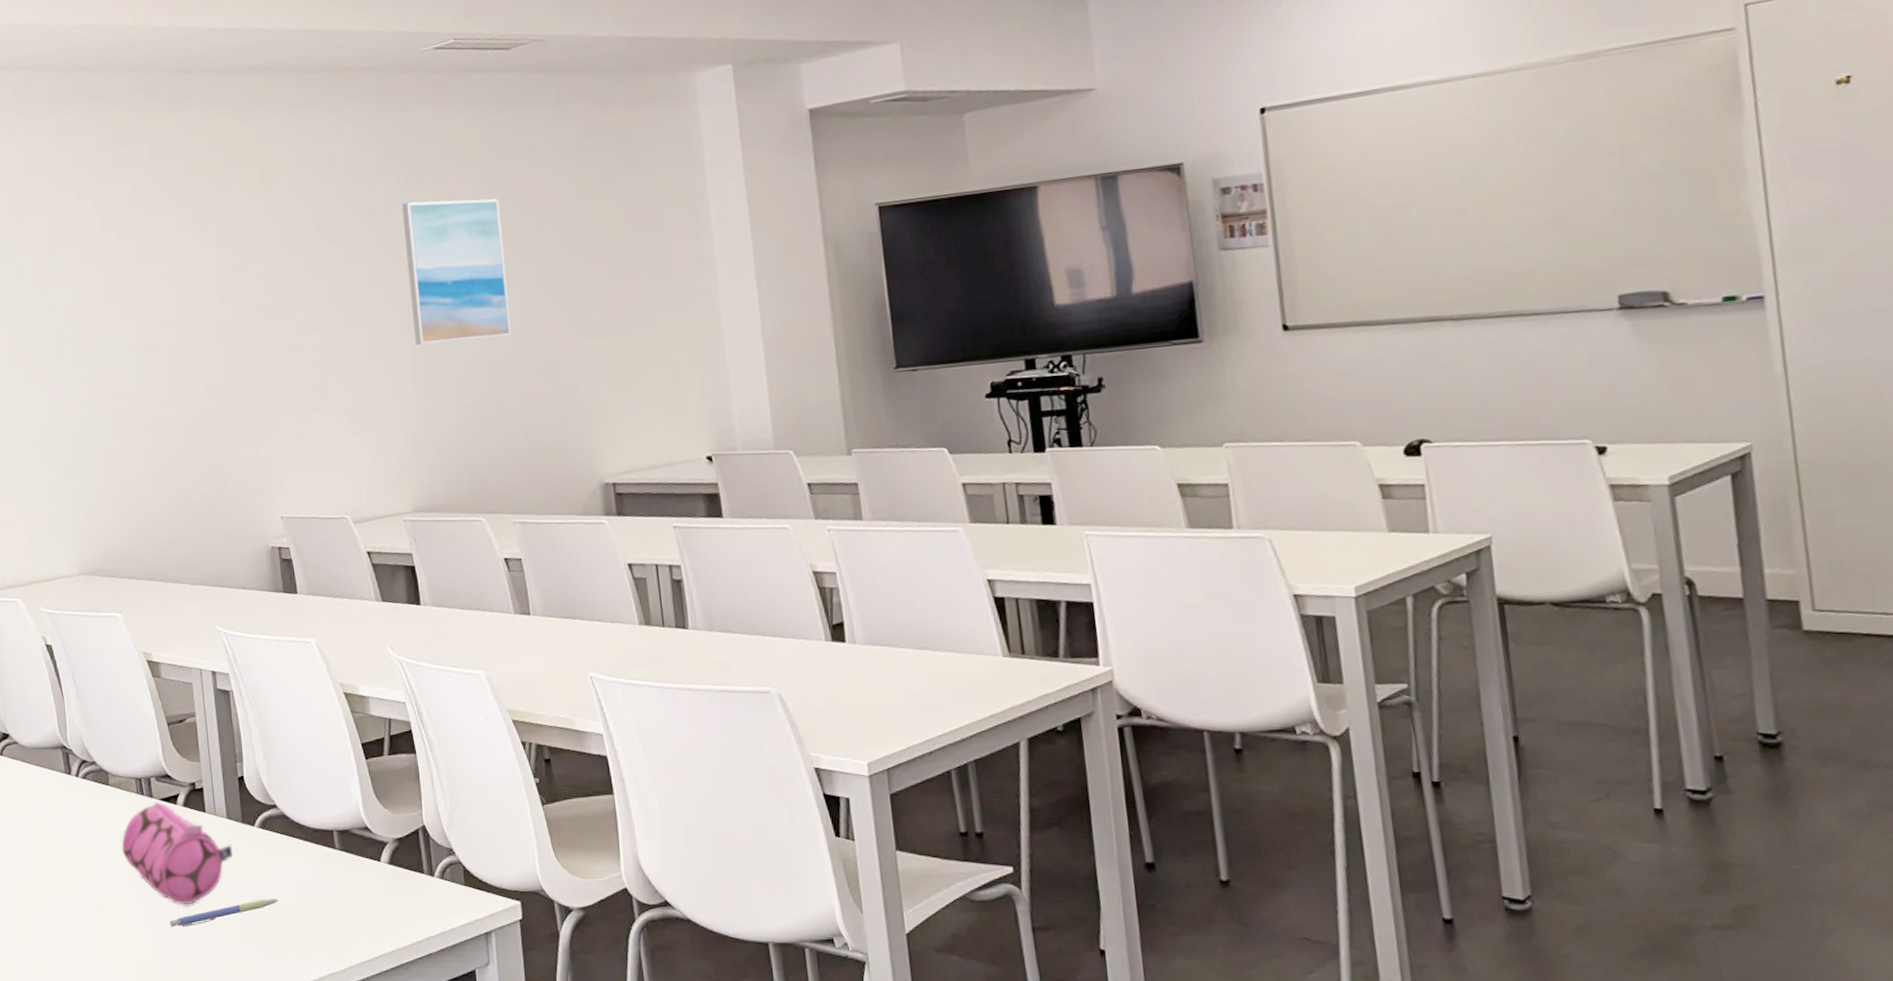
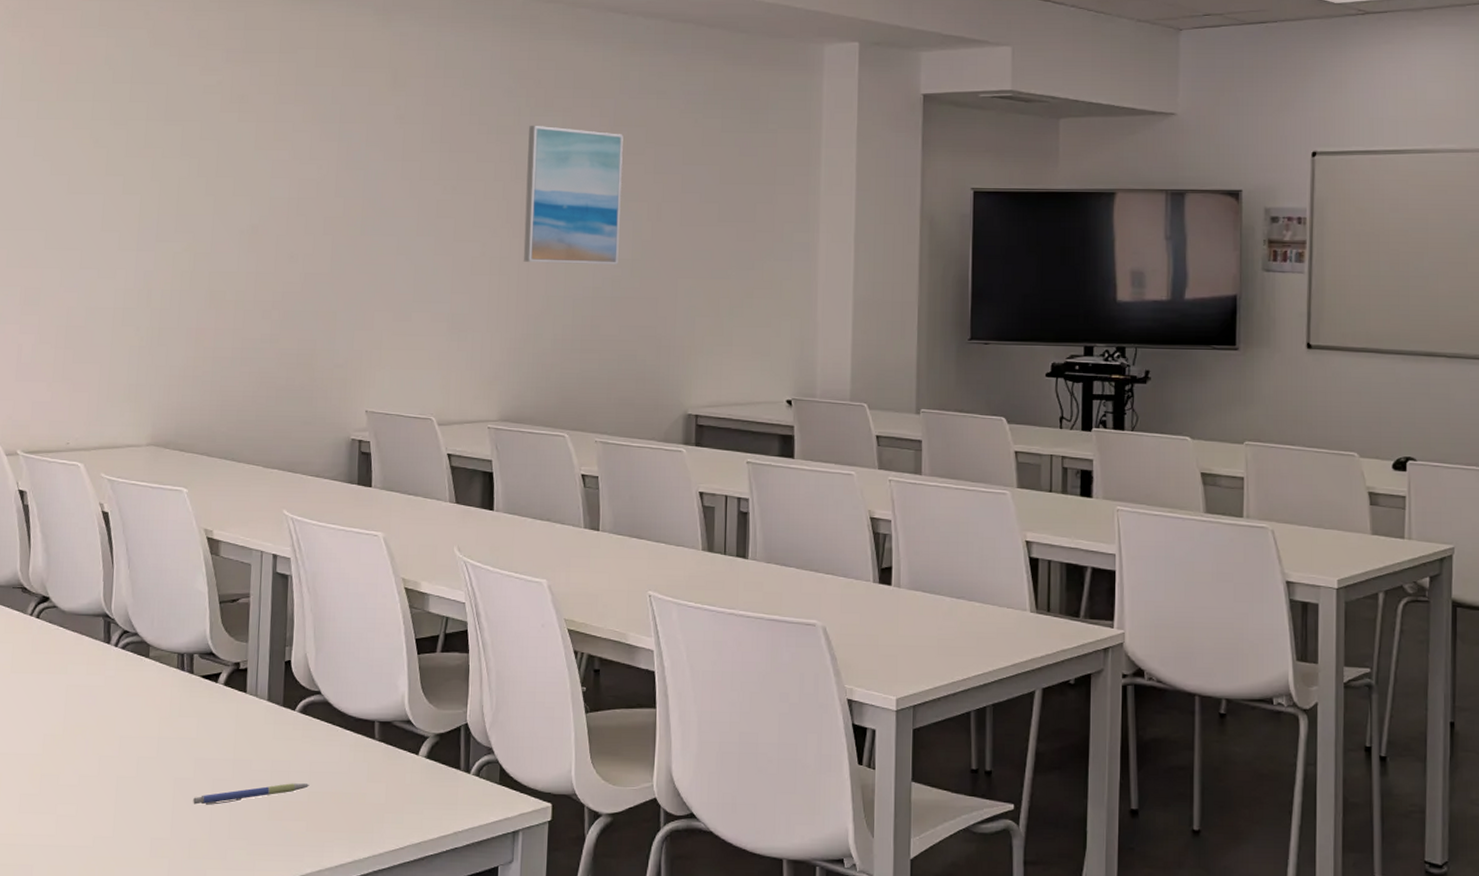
pencil case: present [121,801,233,905] -> none [153,678,270,784]

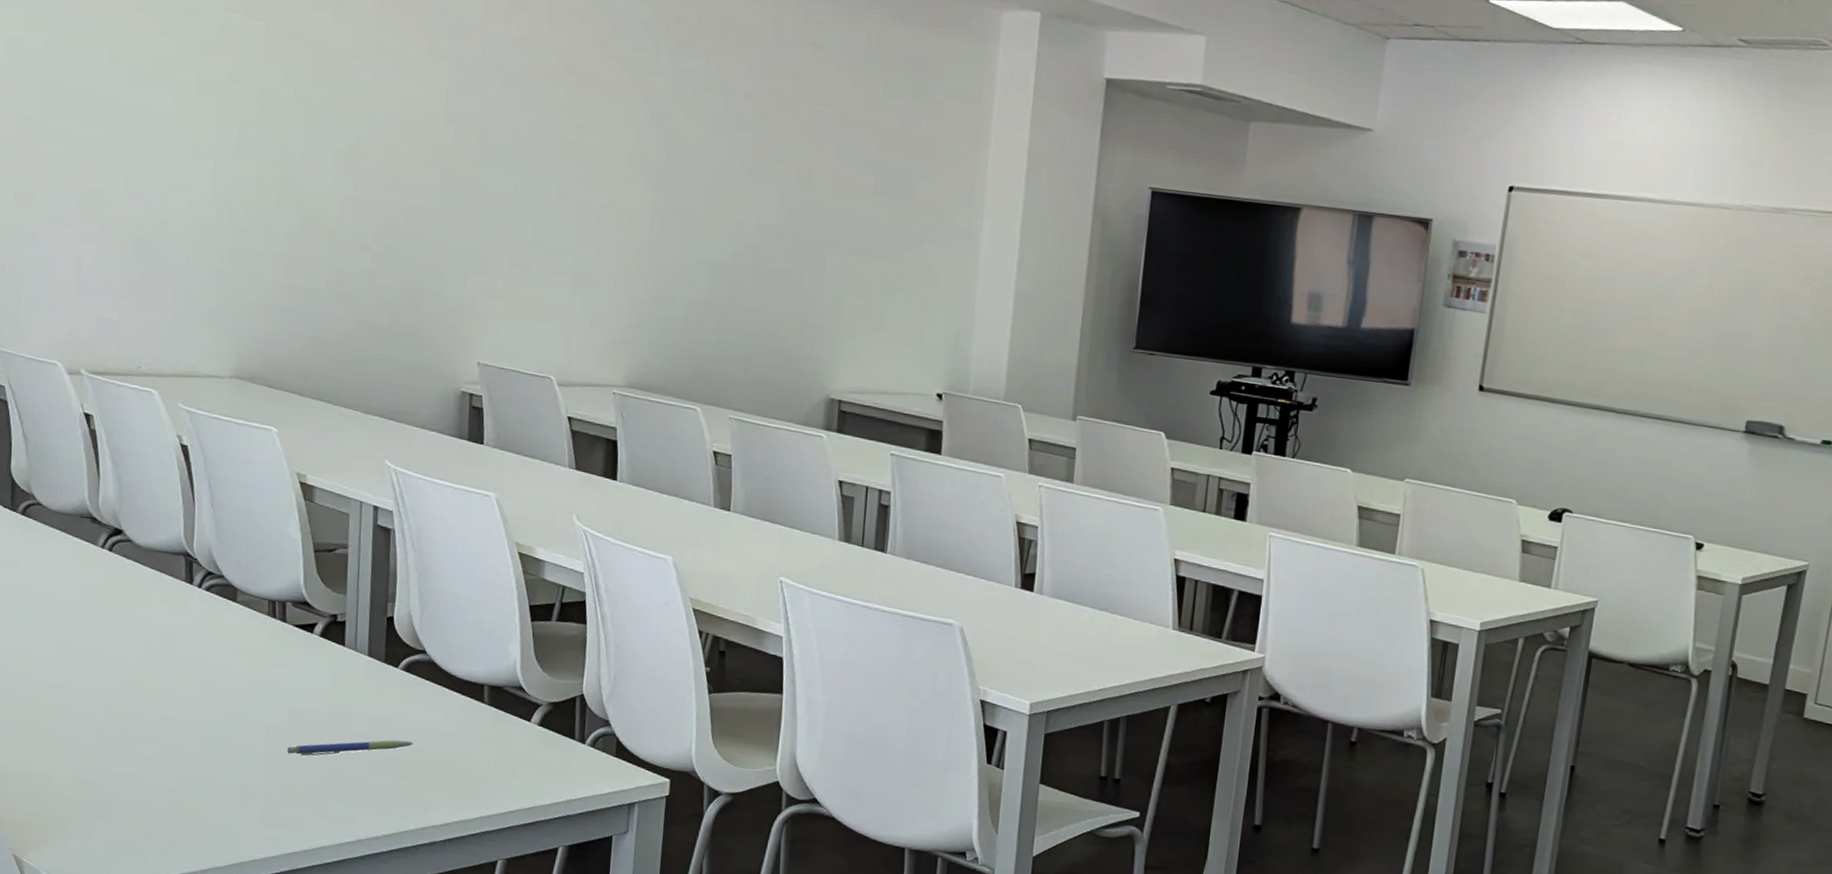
wall art: present [523,125,623,265] -> none [656,65,774,231]

